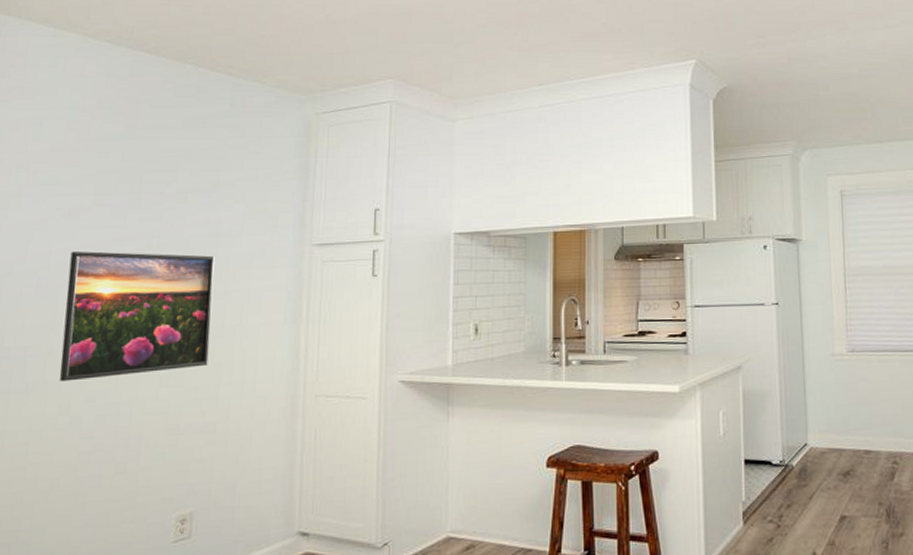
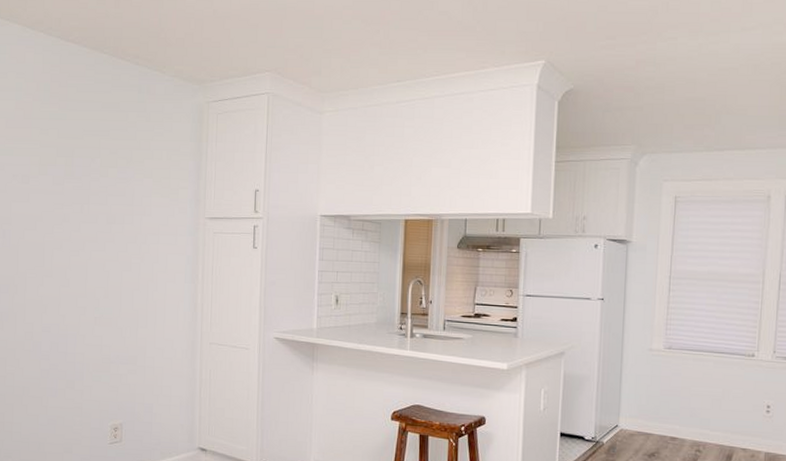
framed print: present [60,251,215,382] -> none [23,212,131,315]

